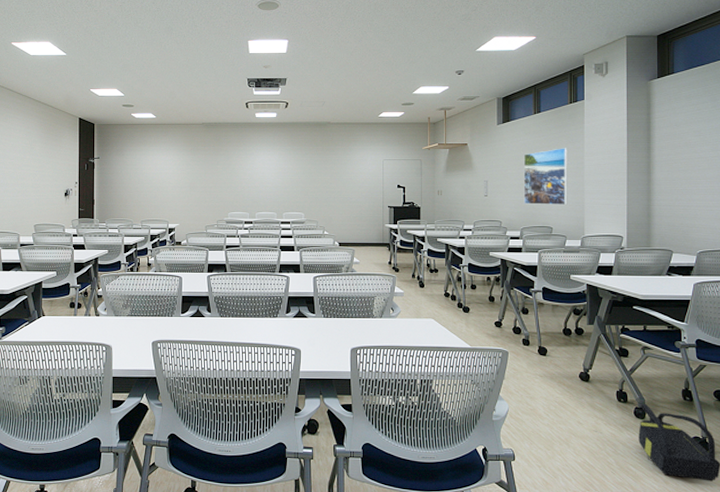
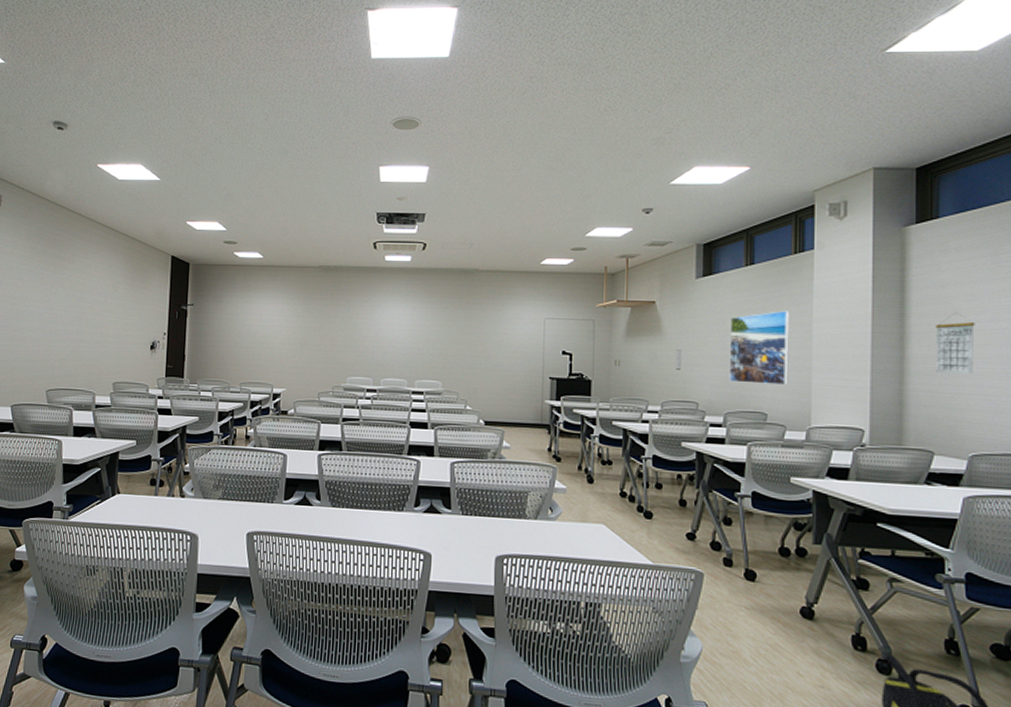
calendar: none [672,144,701,191] -> present [935,312,975,374]

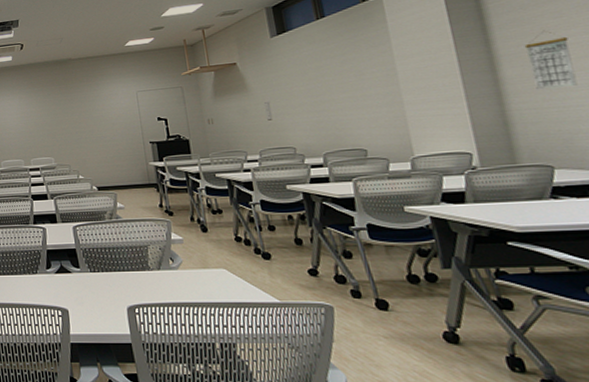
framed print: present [728,311,790,385] -> none [311,53,383,125]

